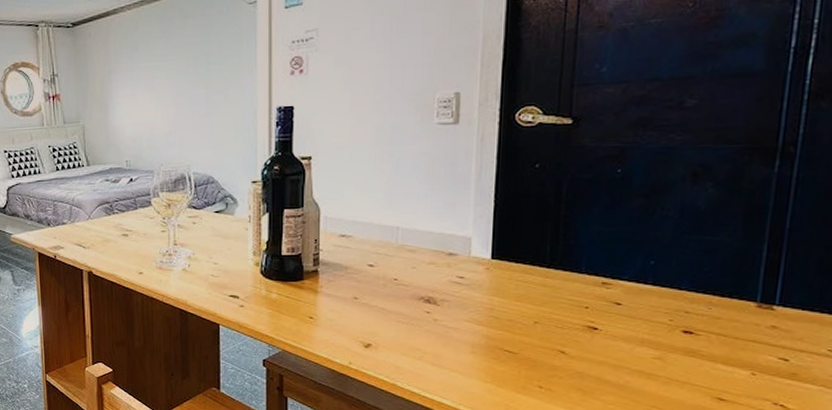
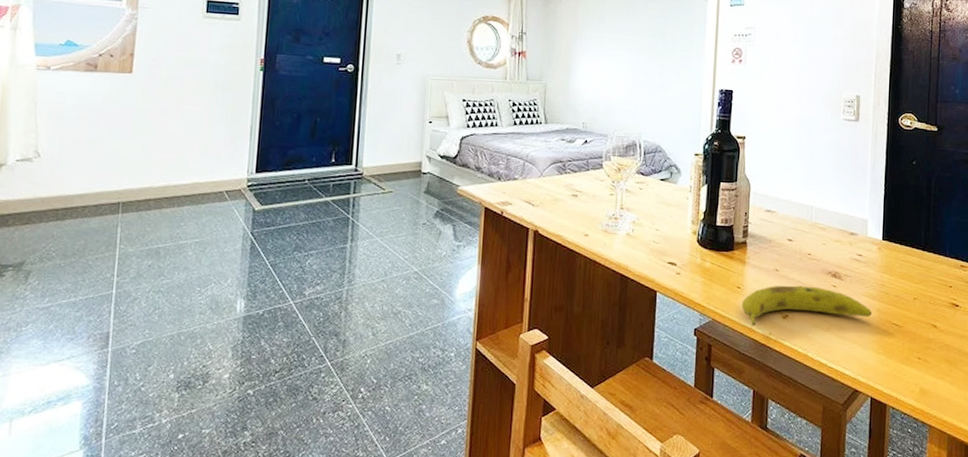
fruit: none [315,313,478,356] -> present [741,285,873,327]

